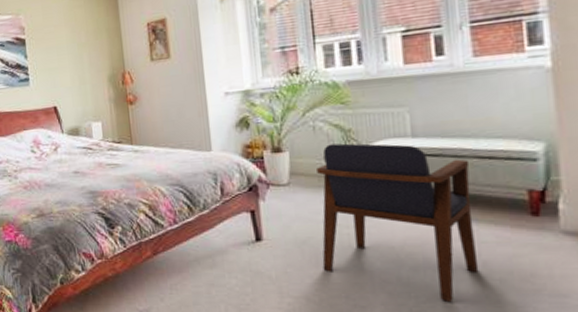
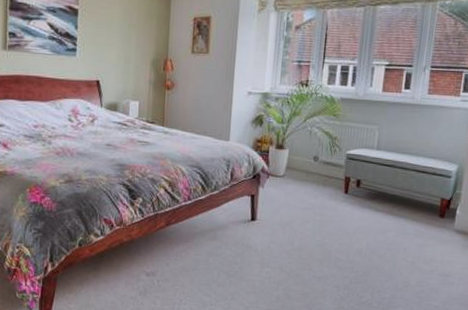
armchair: present [317,143,479,301] -> none [297,147,410,276]

